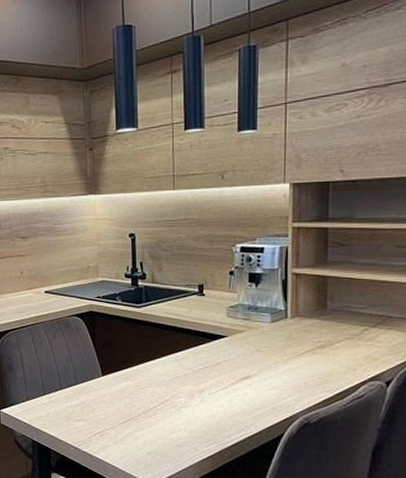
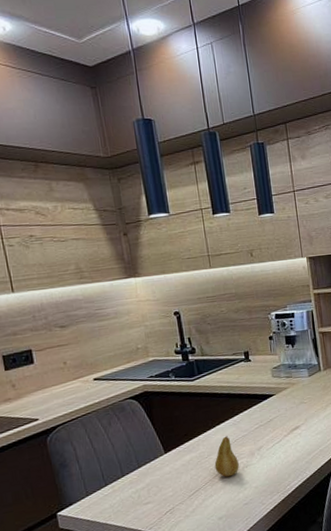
fruit: none [150,371,176,414] -> present [214,436,239,477]

